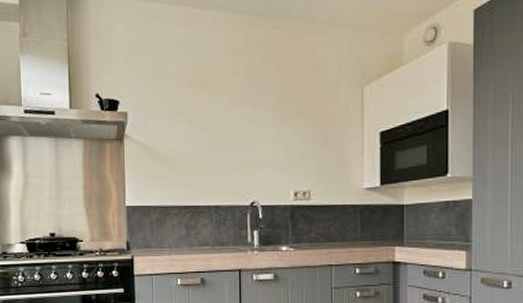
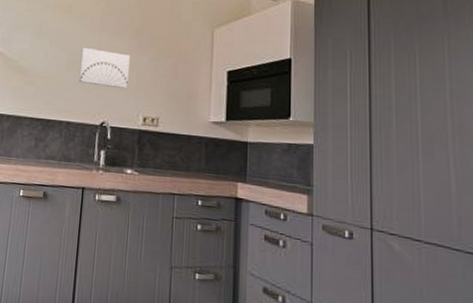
wall art: none [223,124,275,165] -> present [78,47,130,89]

